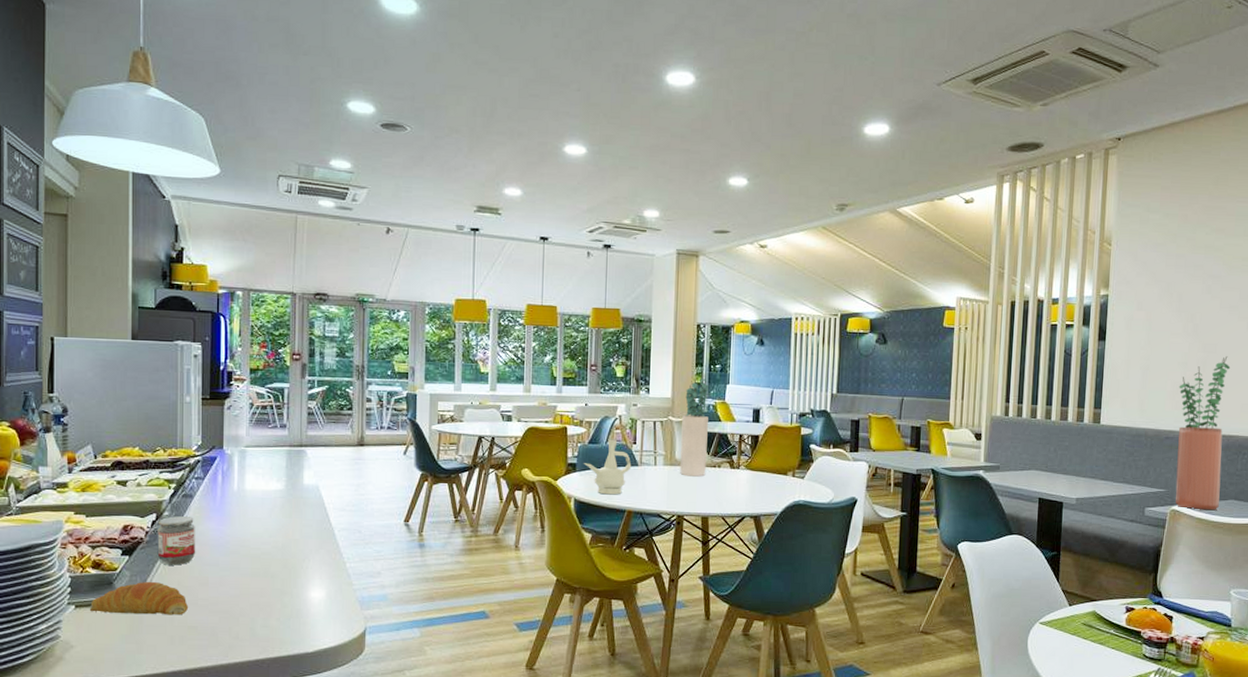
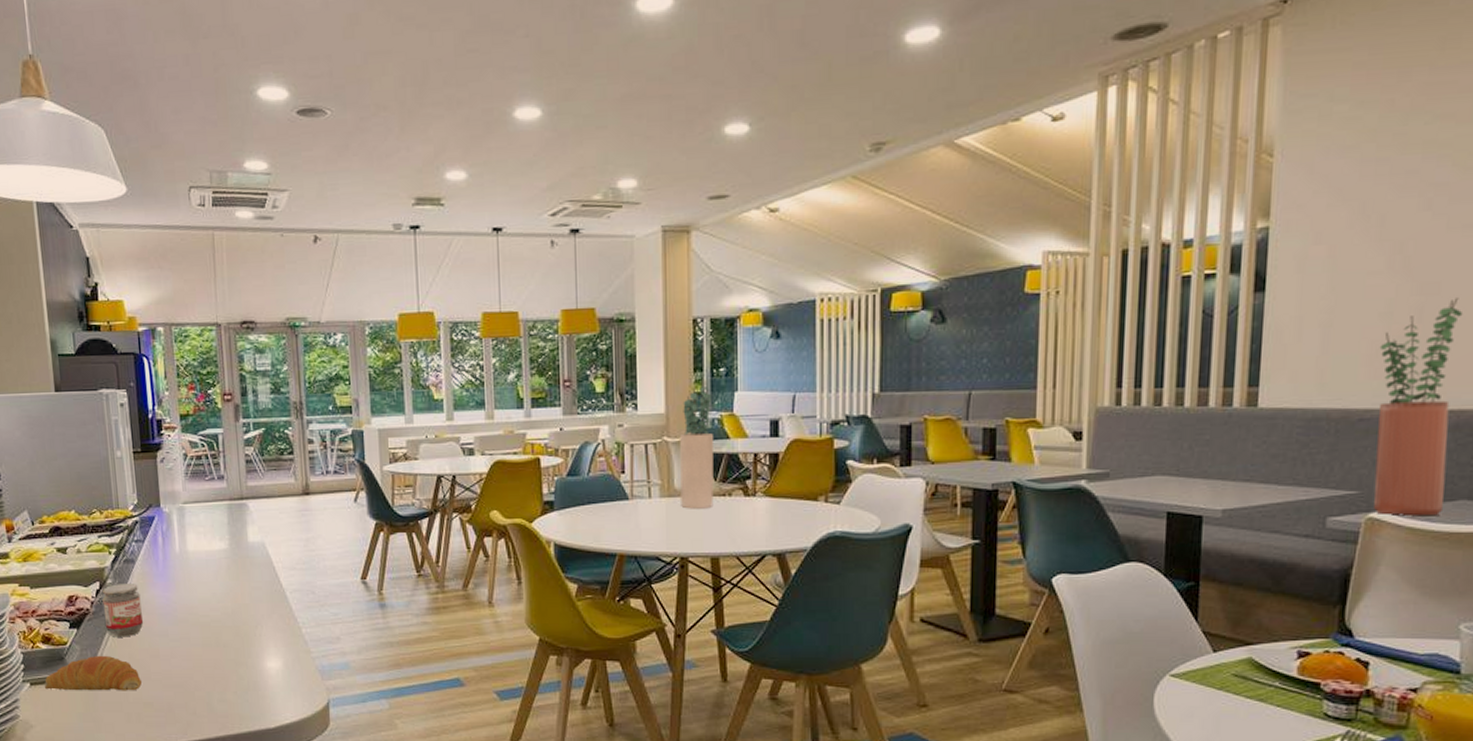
coffeepot: present [583,439,632,495] -> none [562,469,621,537]

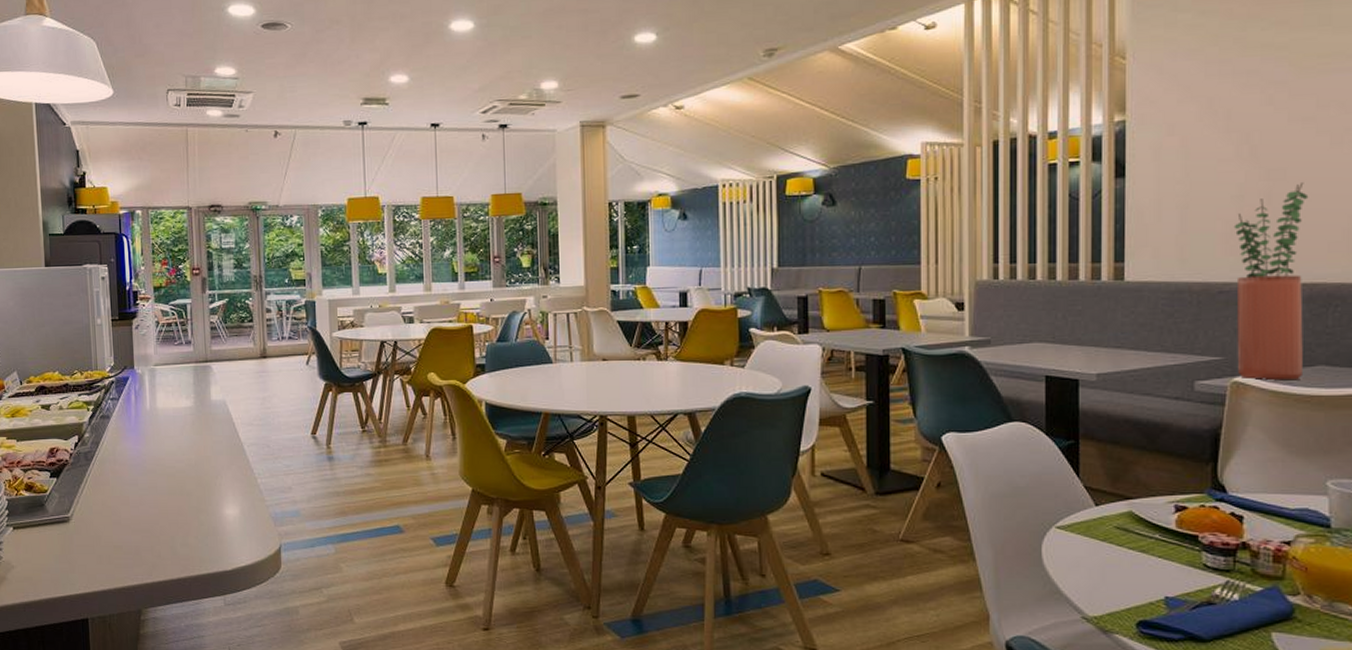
croissant: present [44,655,142,691] -> none [25,502,112,535]
jam: present [102,584,144,637] -> none [80,437,116,486]
vase: present [680,380,714,509] -> none [598,257,629,372]

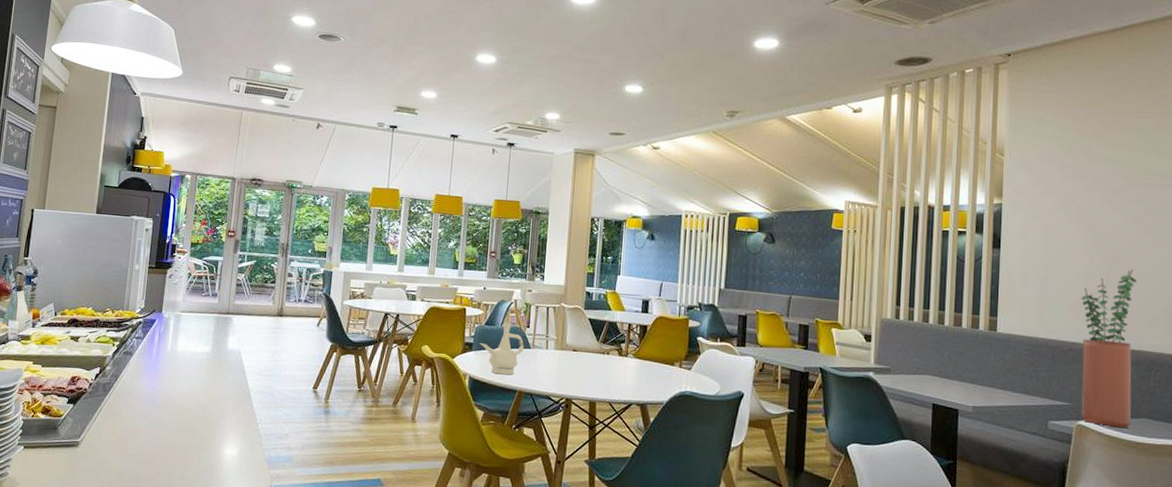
coffeepot: none [492,335,546,397] -> present [479,321,525,375]

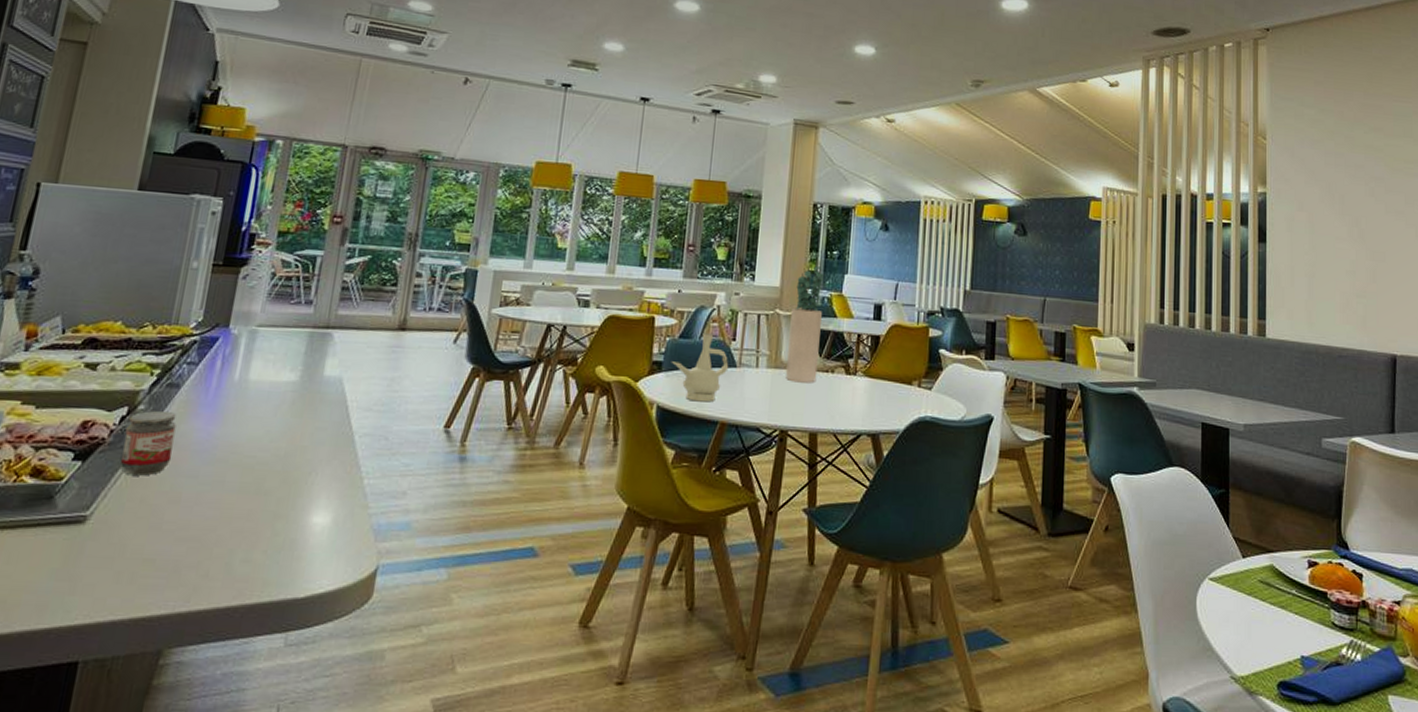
jam: none [98,371,132,416] -> present [120,411,177,476]
vase: none [570,264,601,363] -> present [786,261,825,384]
vase: present [1081,269,1137,429] -> none [1348,266,1403,445]

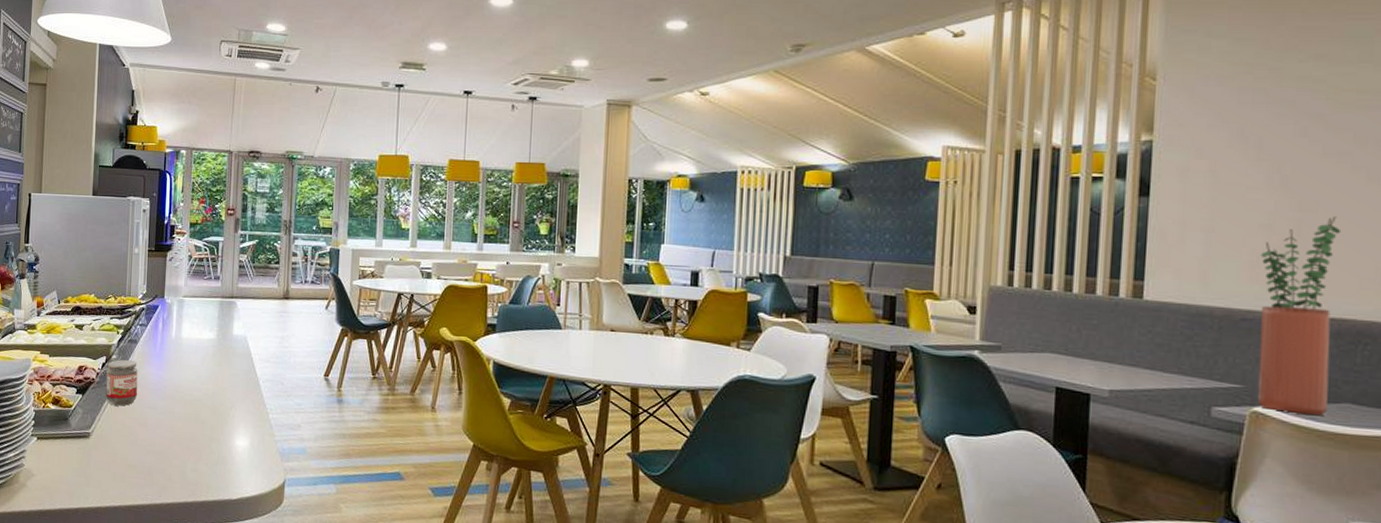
coffeepot: present [671,333,729,403] -> none [503,300,555,360]
vase: present [786,261,825,384] -> none [607,232,642,344]
vase: none [1348,266,1403,445] -> present [1257,217,1342,416]

